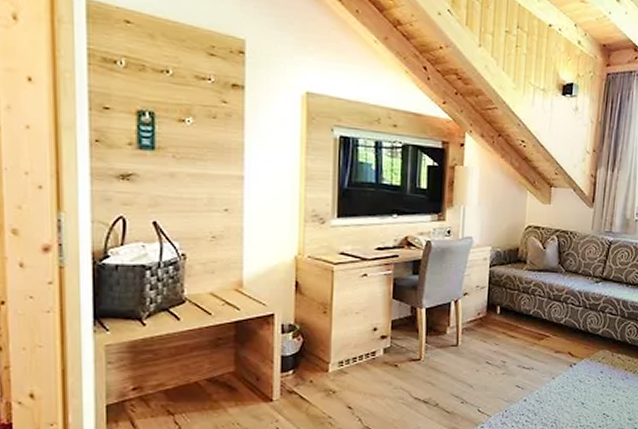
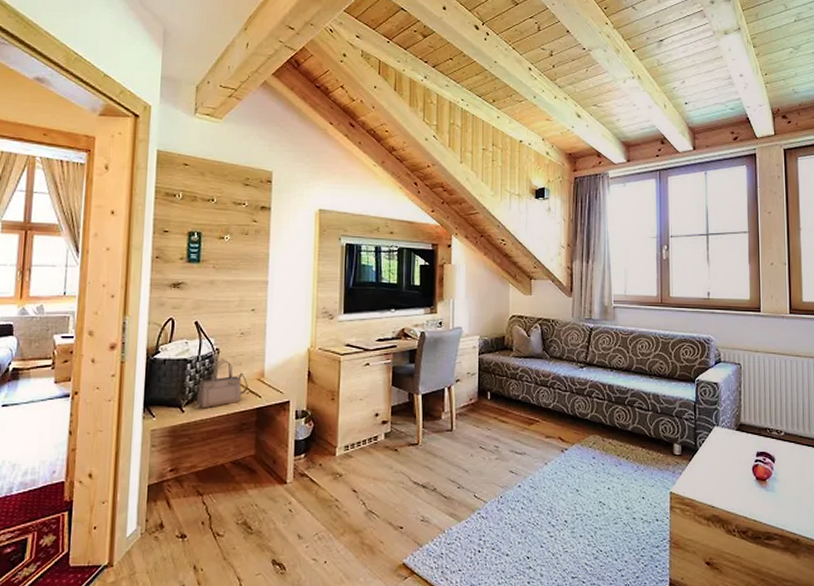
handbag: none [155,267,223,322] -> present [192,360,248,409]

